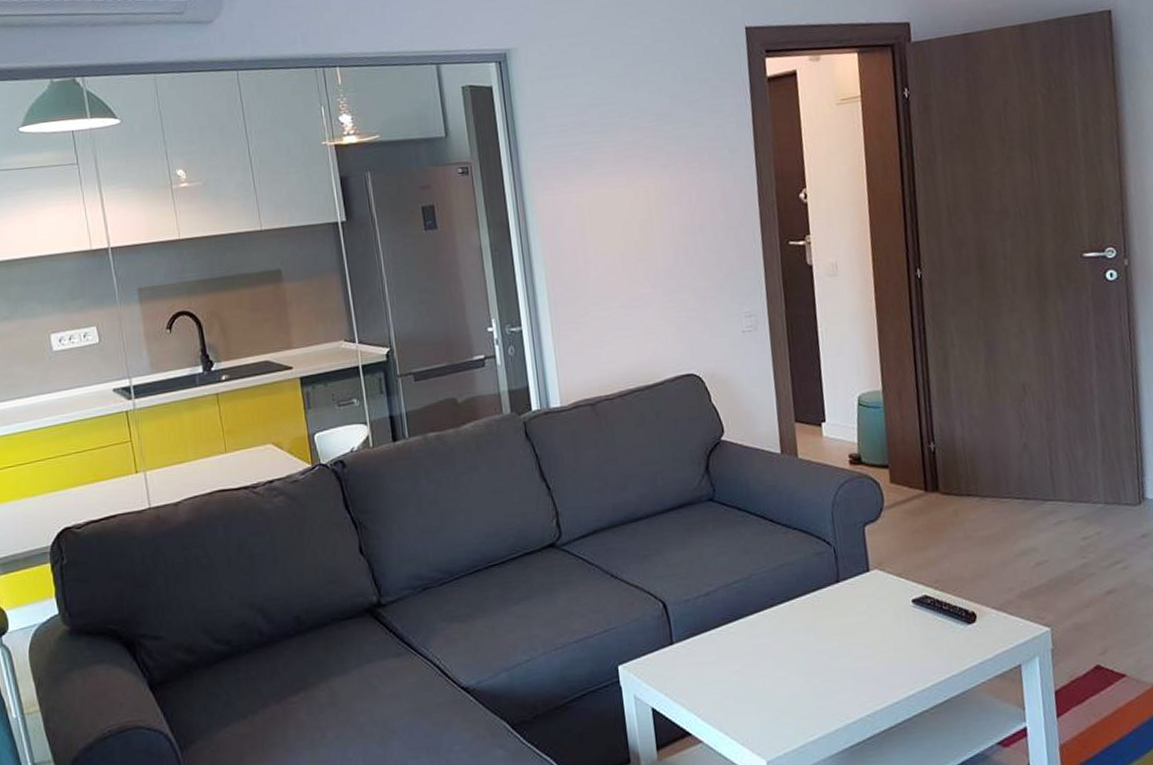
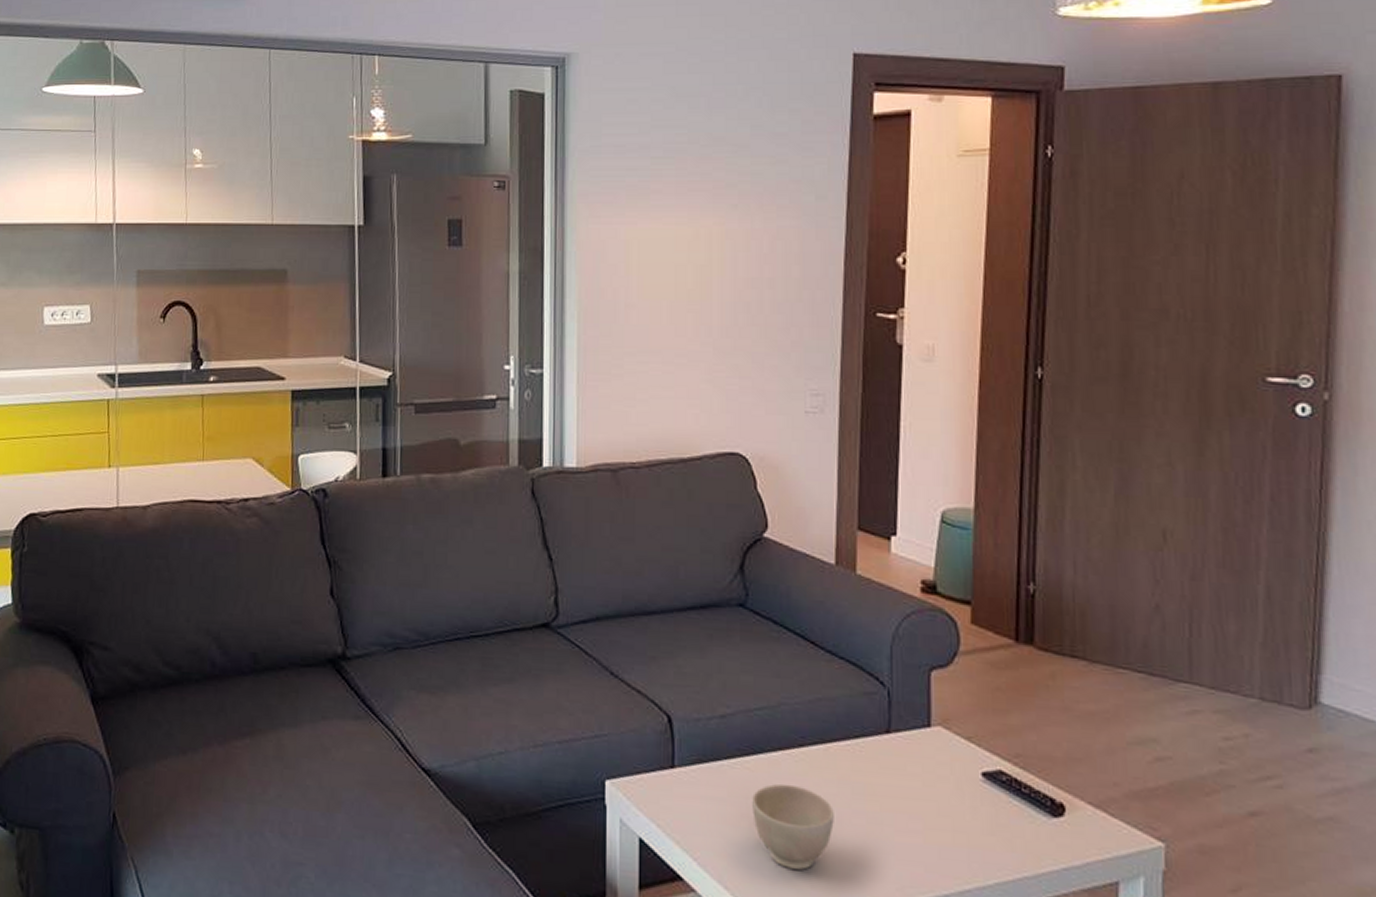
bowl: none [738,639,805,708] -> present [752,783,834,870]

